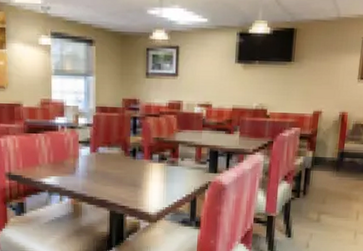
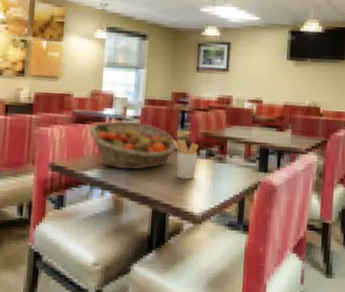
fruit basket: none [43,129,130,176] -> present [90,121,177,171]
utensil holder: none [125,145,151,183] -> present [172,139,199,180]

